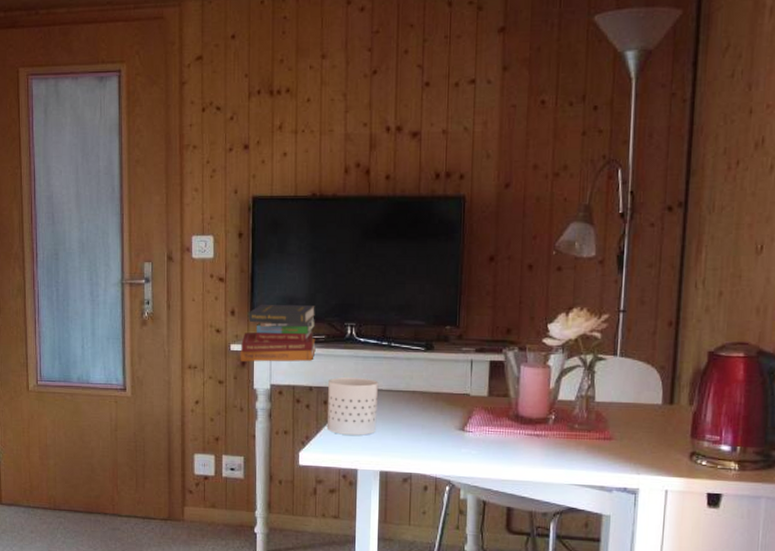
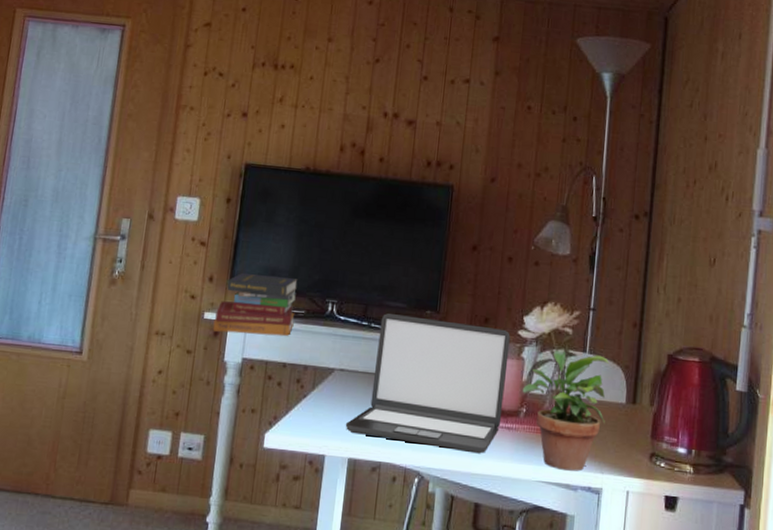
mug: present [326,377,379,436] -> none [297,355,356,419]
laptop: none [374,332,535,461] -> present [345,313,510,454]
potted plant: none [550,355,643,474] -> present [522,350,610,472]

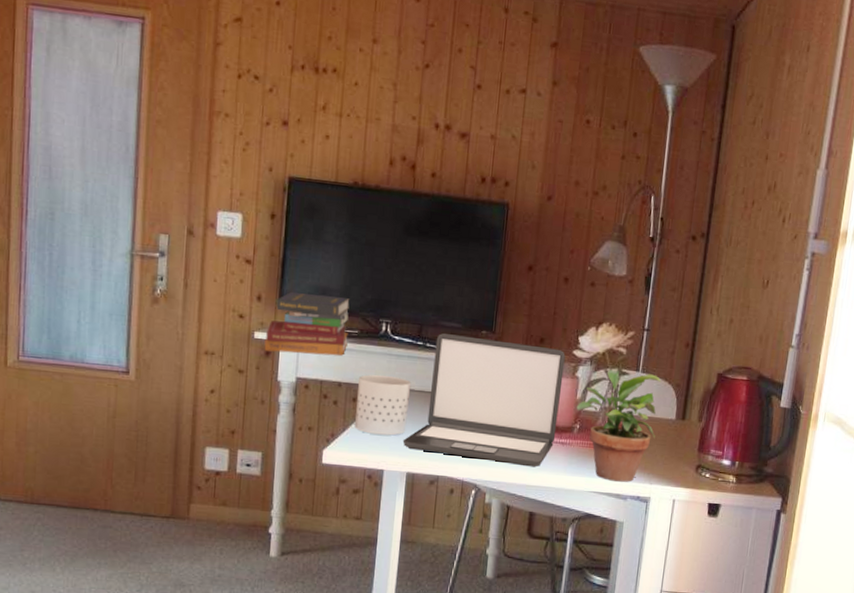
mug: none [297,355,356,419] -> present [354,374,412,436]

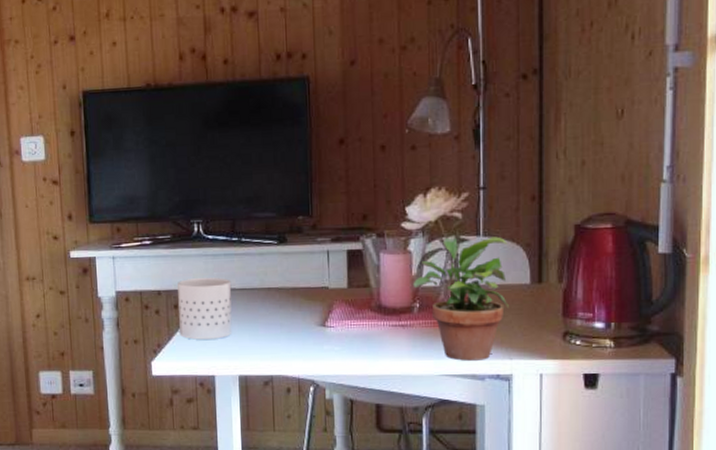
books: present [264,291,350,357] -> none [80,204,162,269]
laptop: present [402,333,565,468] -> none [230,224,394,356]

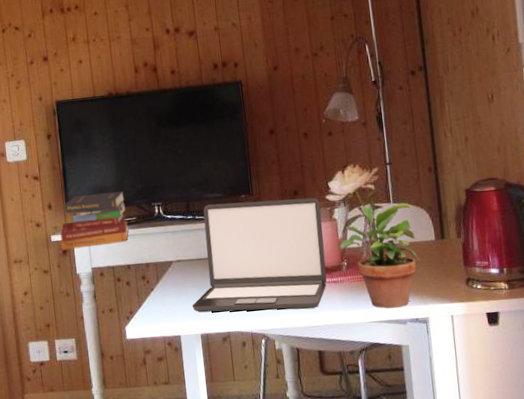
books: none [80,204,162,269] -> present [60,191,129,250]
mug: present [178,277,232,340] -> none [144,250,193,306]
laptop: none [230,224,394,356] -> present [192,197,327,313]

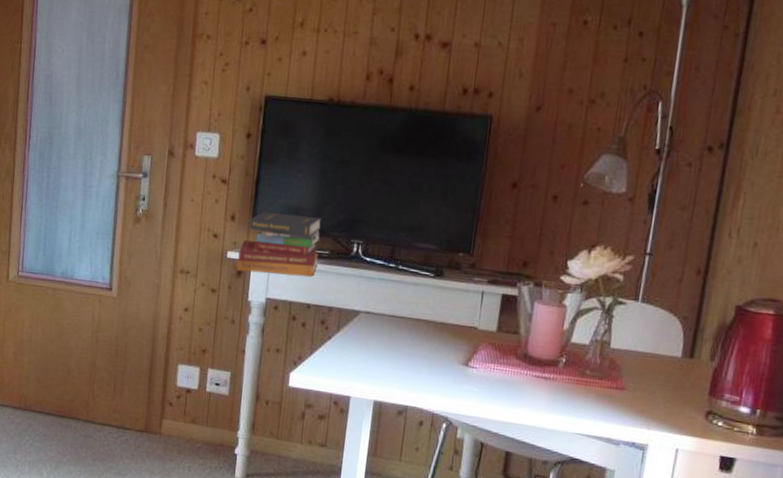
laptop: present [192,197,327,313] -> none [371,255,552,403]
potted plant: present [340,202,420,309] -> none [562,297,665,426]

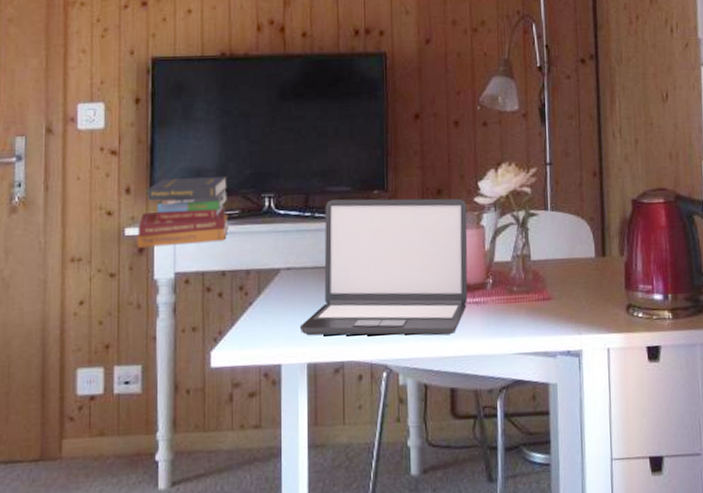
laptop: none [371,255,552,403] -> present [299,198,468,336]

